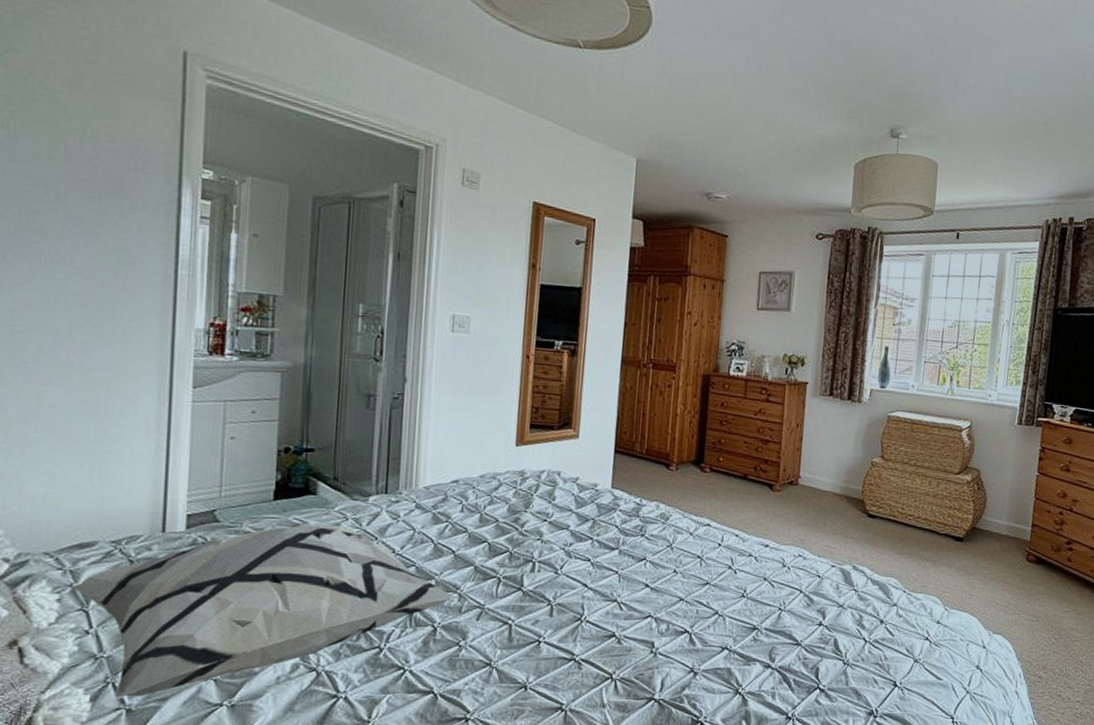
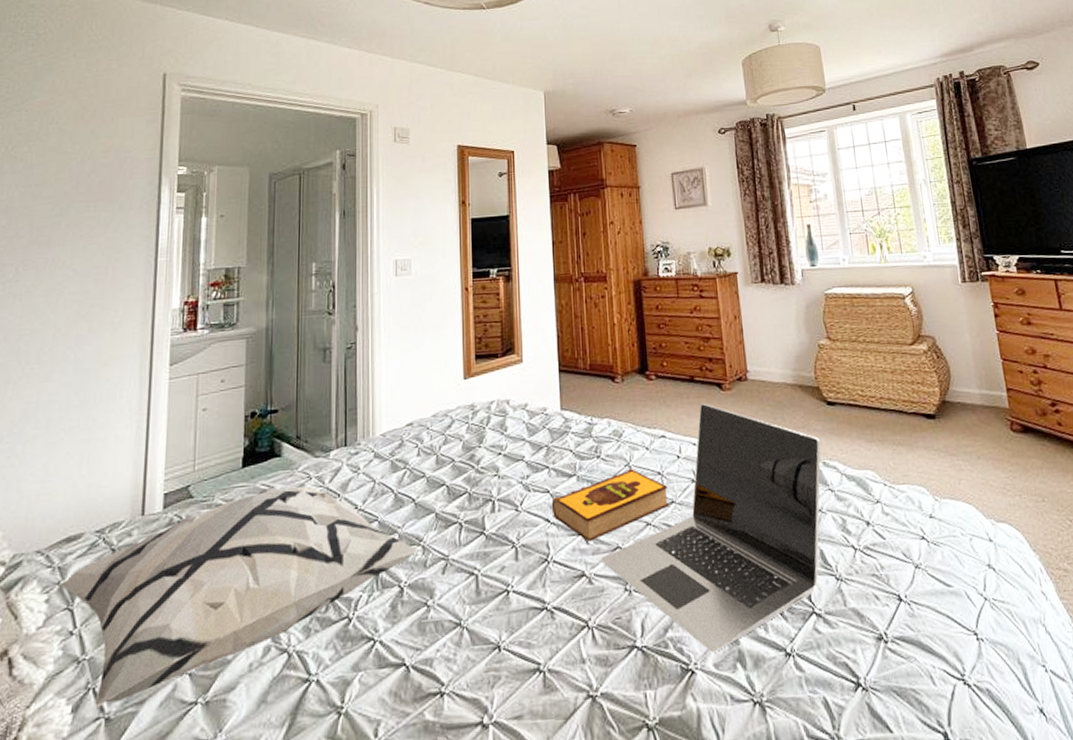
hardback book: none [590,550,706,609] -> present [551,469,670,543]
laptop: none [632,500,855,710] -> present [601,403,821,653]

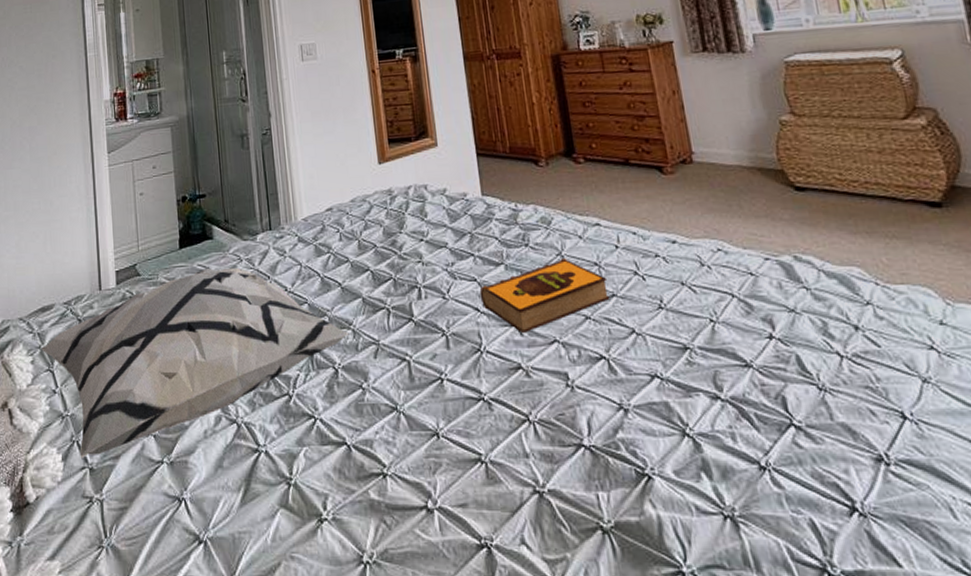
laptop: present [601,403,821,653] -> none [538,188,796,458]

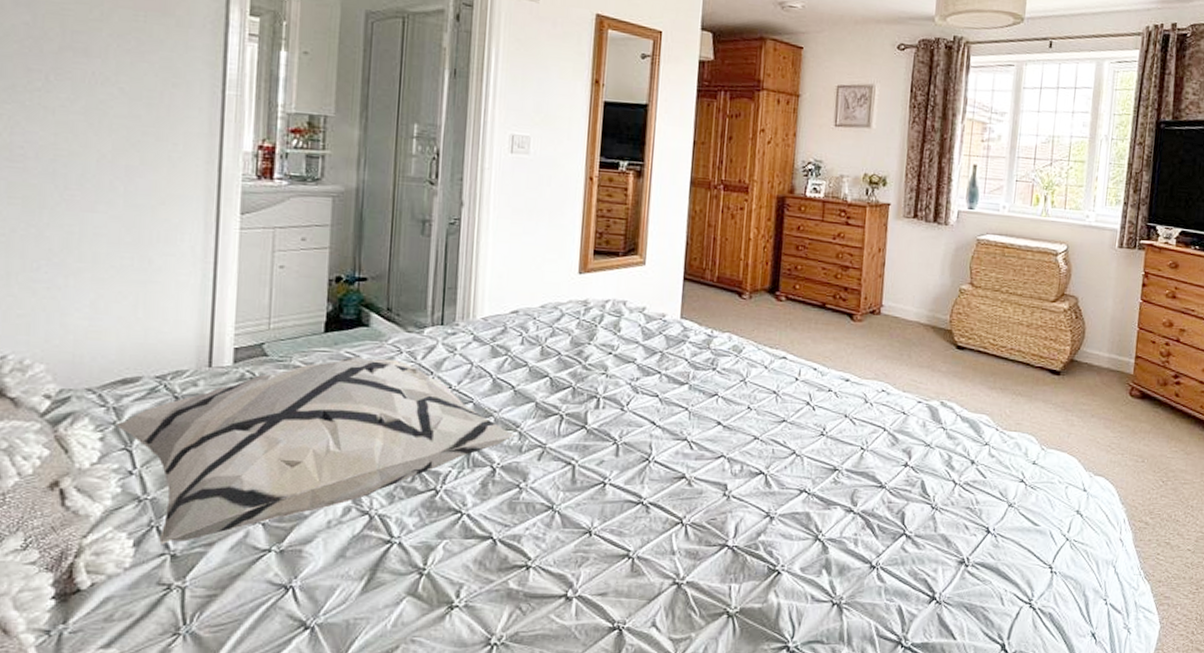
hardback book: present [479,258,610,334] -> none [658,384,782,448]

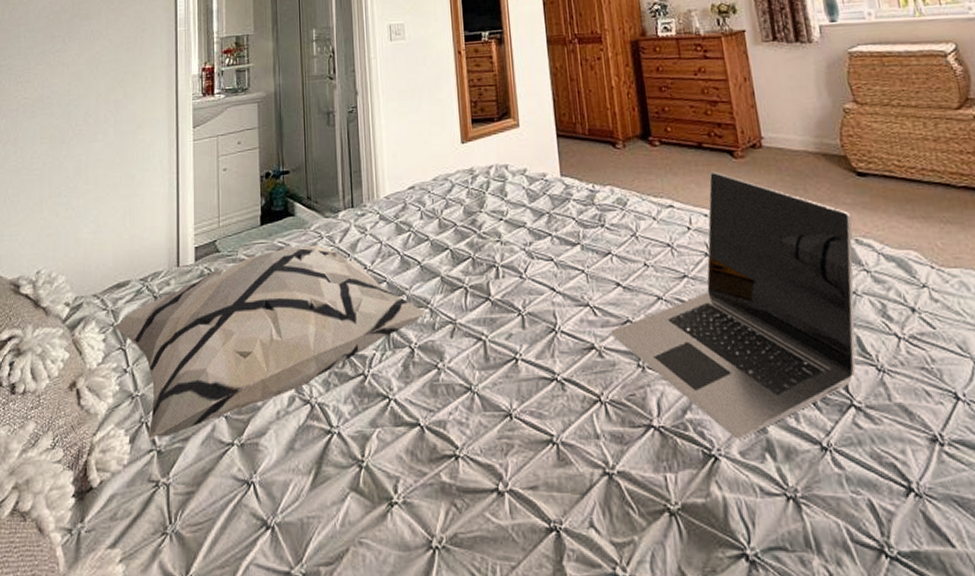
laptop: none [703,330,943,558] -> present [611,171,856,439]

